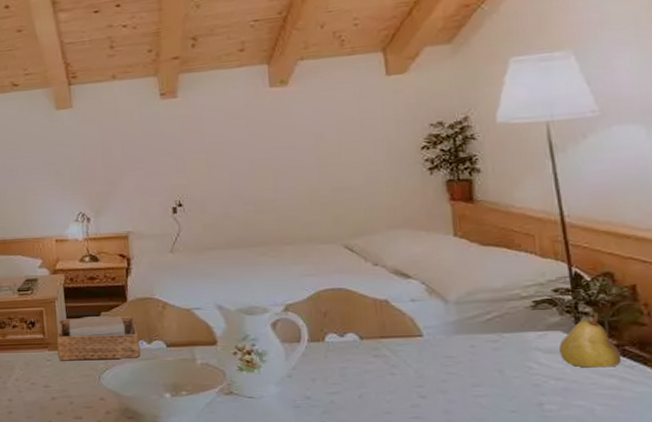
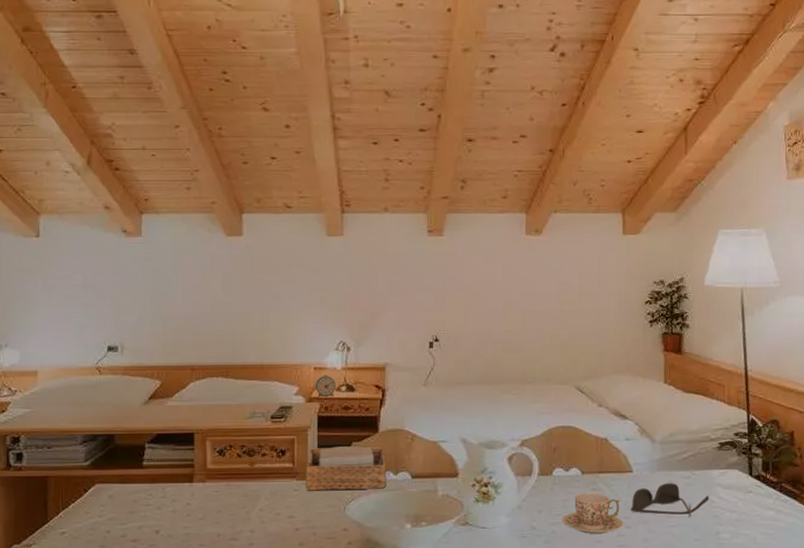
alarm clock: none [58,246,79,268] -> present [315,375,336,396]
teacup: none [340,359,417,404] -> present [561,493,624,534]
eyeglasses: none [424,348,527,385] -> present [631,483,710,517]
pear: present [559,312,622,368] -> none [735,454,779,502]

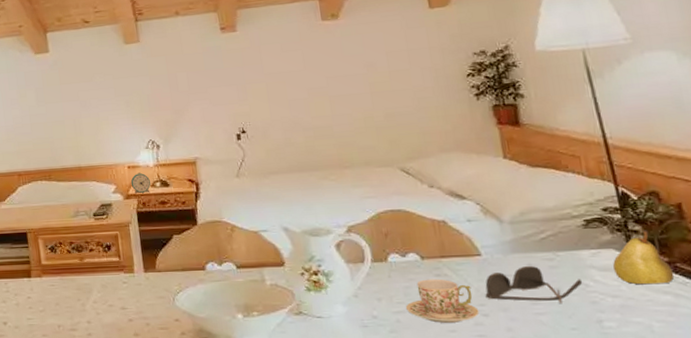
napkin holder: present [306,446,387,491] -> none [131,238,212,283]
pear: none [735,454,779,502] -> present [613,230,675,285]

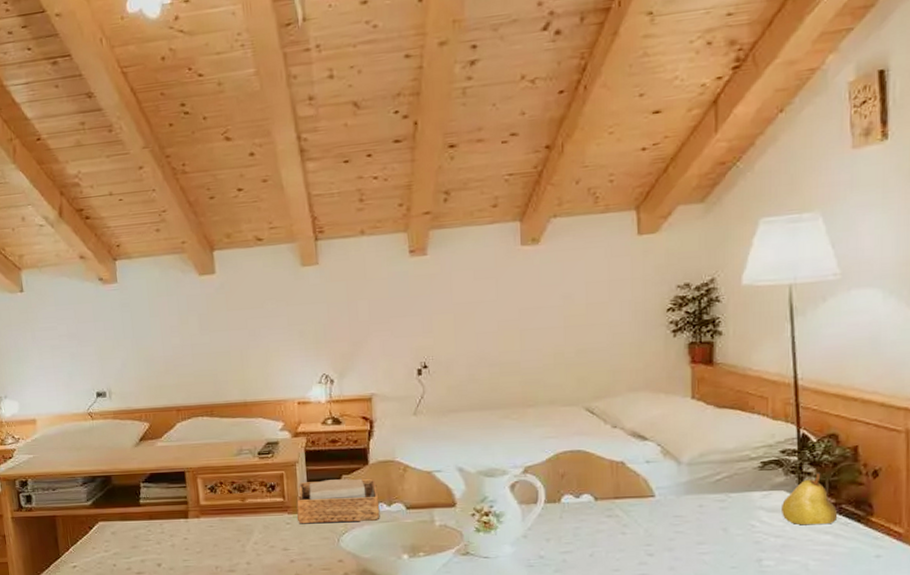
alarm clock: present [130,172,151,193] -> none [300,409,321,431]
napkin holder: none [131,238,212,283] -> present [296,478,380,524]
teacup: present [405,279,480,323] -> none [573,519,645,562]
eyeglasses: present [485,266,583,303] -> none [653,507,750,543]

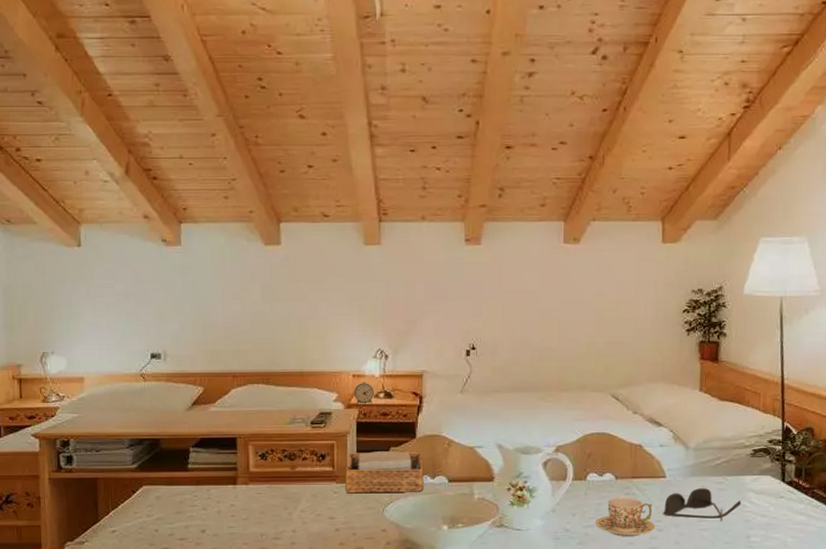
alarm clock: none [300,409,321,431] -> present [354,382,374,403]
teacup: none [573,519,645,562] -> present [594,497,656,536]
eyeglasses: none [653,507,750,543] -> present [663,488,742,521]
pear: present [782,472,838,525] -> none [767,460,811,507]

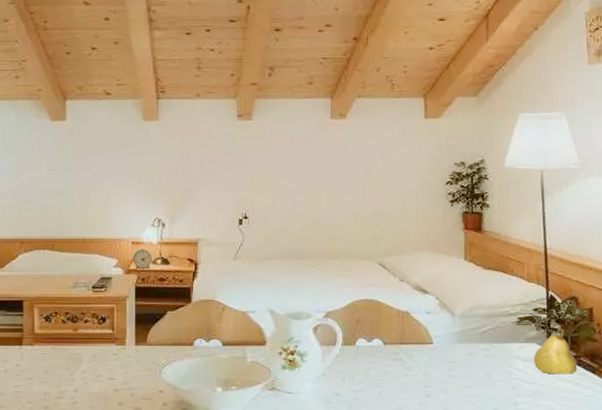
napkin holder: present [345,451,424,494] -> none [124,315,199,356]
teacup: present [594,497,656,536] -> none [364,362,424,401]
eyeglasses: present [663,488,742,521] -> none [431,355,509,387]
pear: none [767,460,811,507] -> present [534,329,578,374]

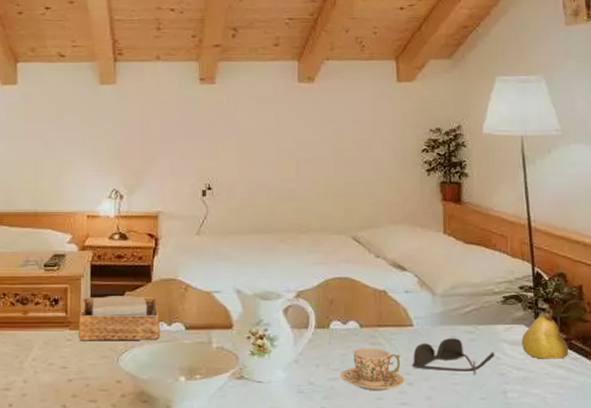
napkin holder: none [124,315,199,356] -> present [79,296,160,341]
alarm clock: present [133,249,152,269] -> none [88,223,109,245]
teacup: none [364,362,424,401] -> present [340,347,405,390]
eyeglasses: none [431,355,509,387] -> present [412,338,495,374]

